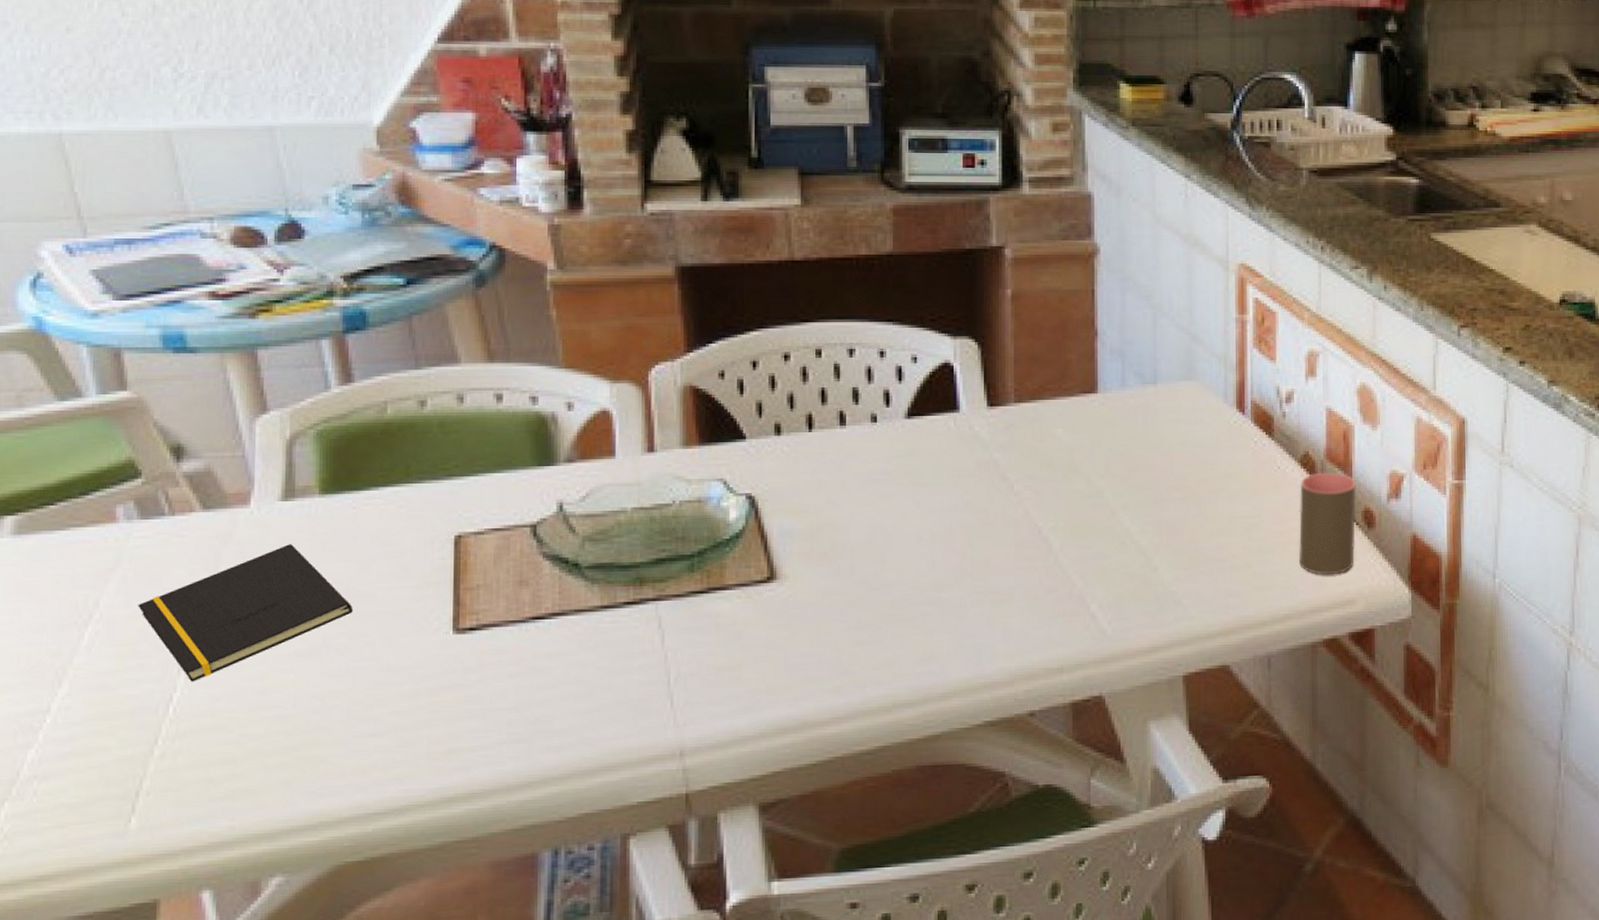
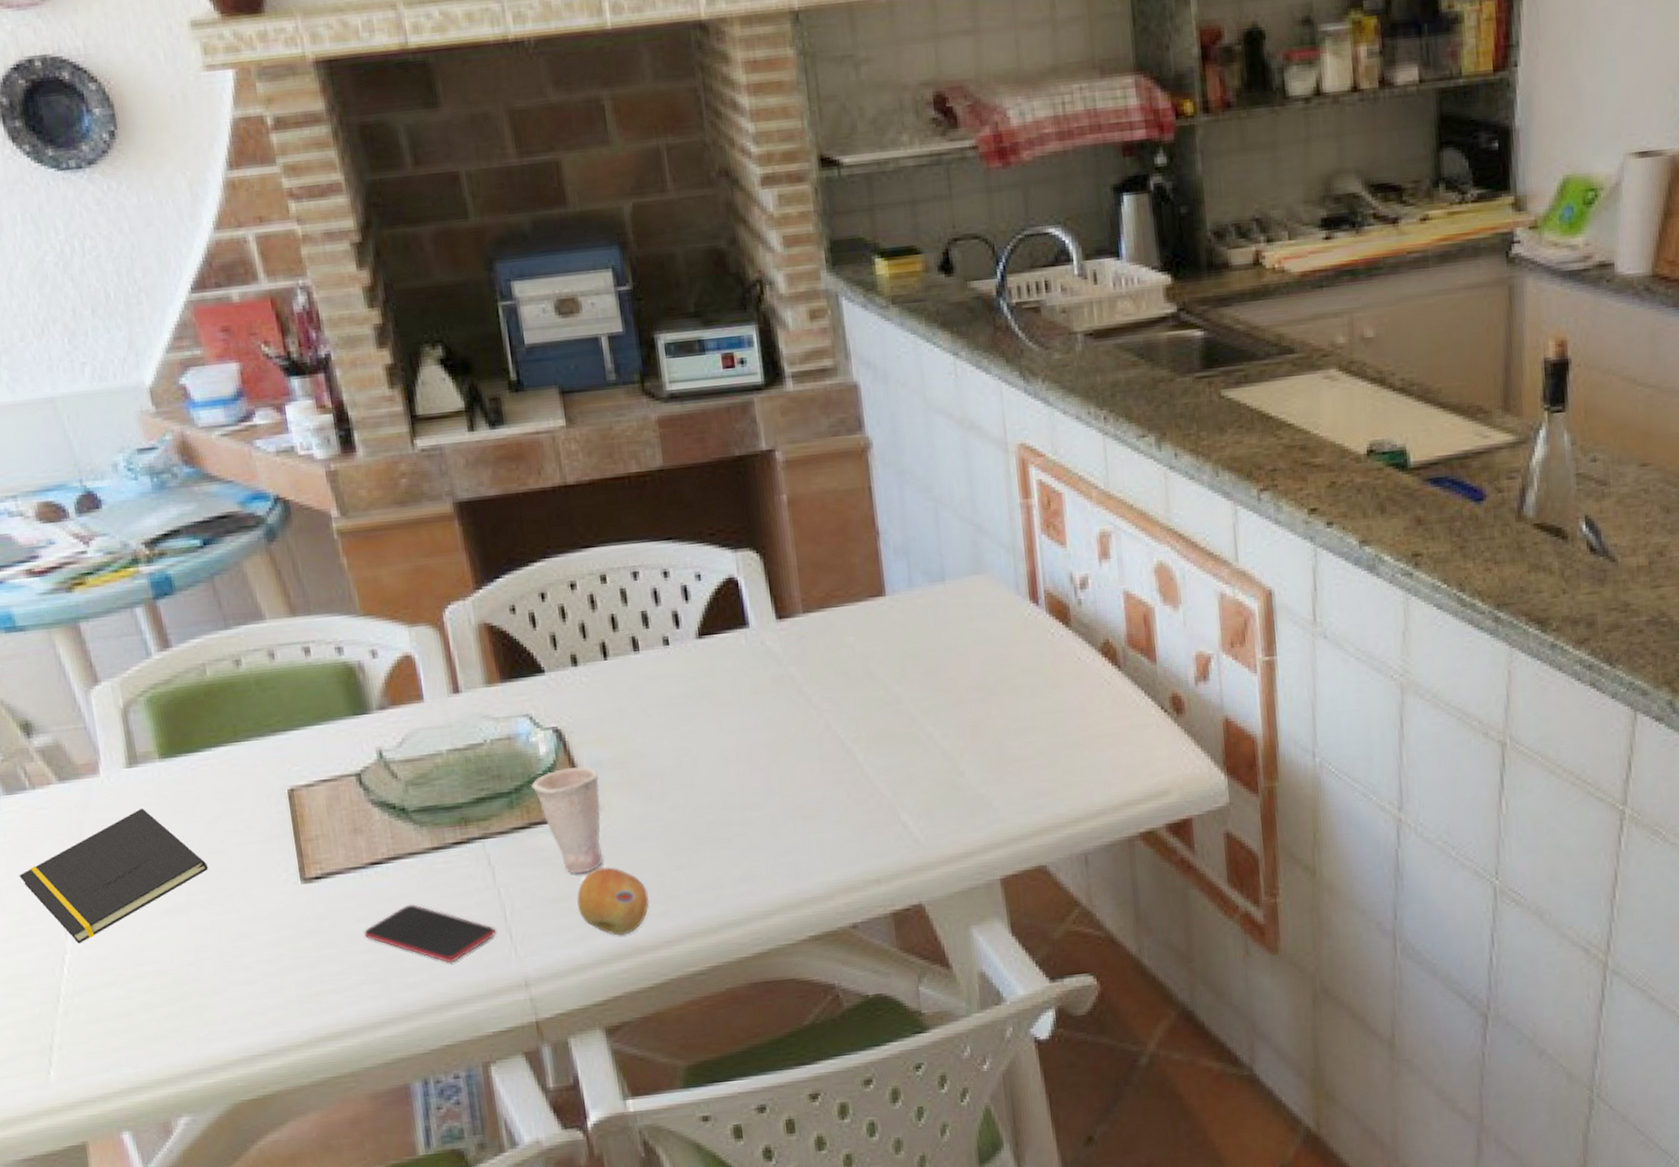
smartphone: none [513,662,656,727] -> present [364,904,495,963]
cup: none [716,534,788,643] -> present [531,766,603,874]
fruit: none [746,637,824,709] -> present [577,866,650,936]
cup: present [1298,472,1356,575] -> none [1103,659,1166,767]

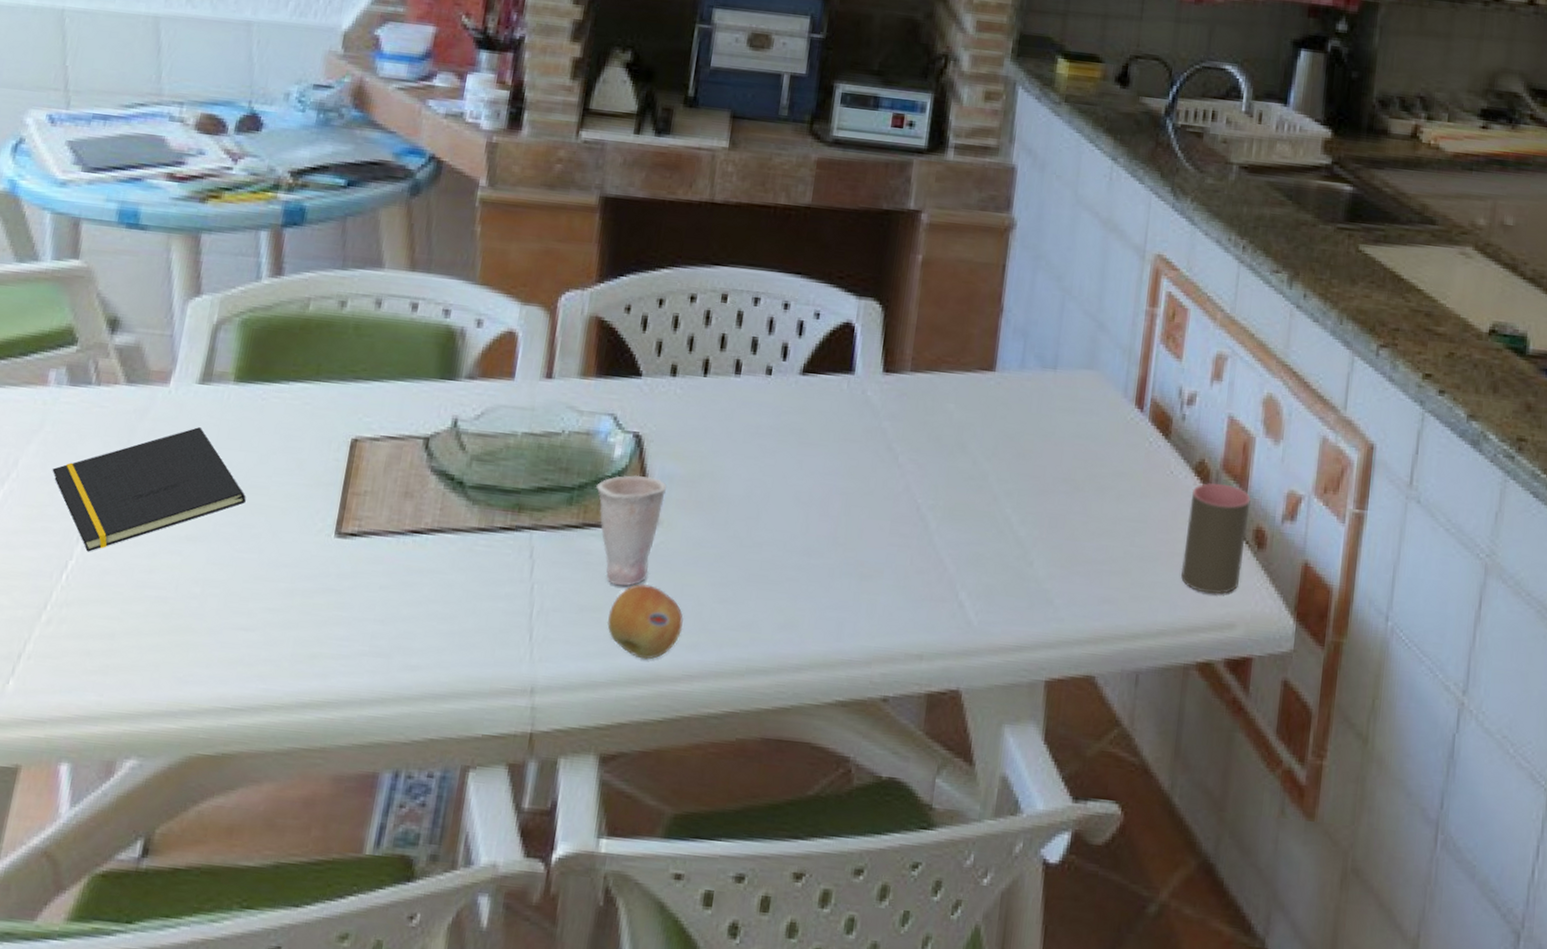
smartphone: present [364,904,495,963] -> none [382,581,517,652]
cup: none [1103,659,1166,767] -> present [1181,483,1251,595]

